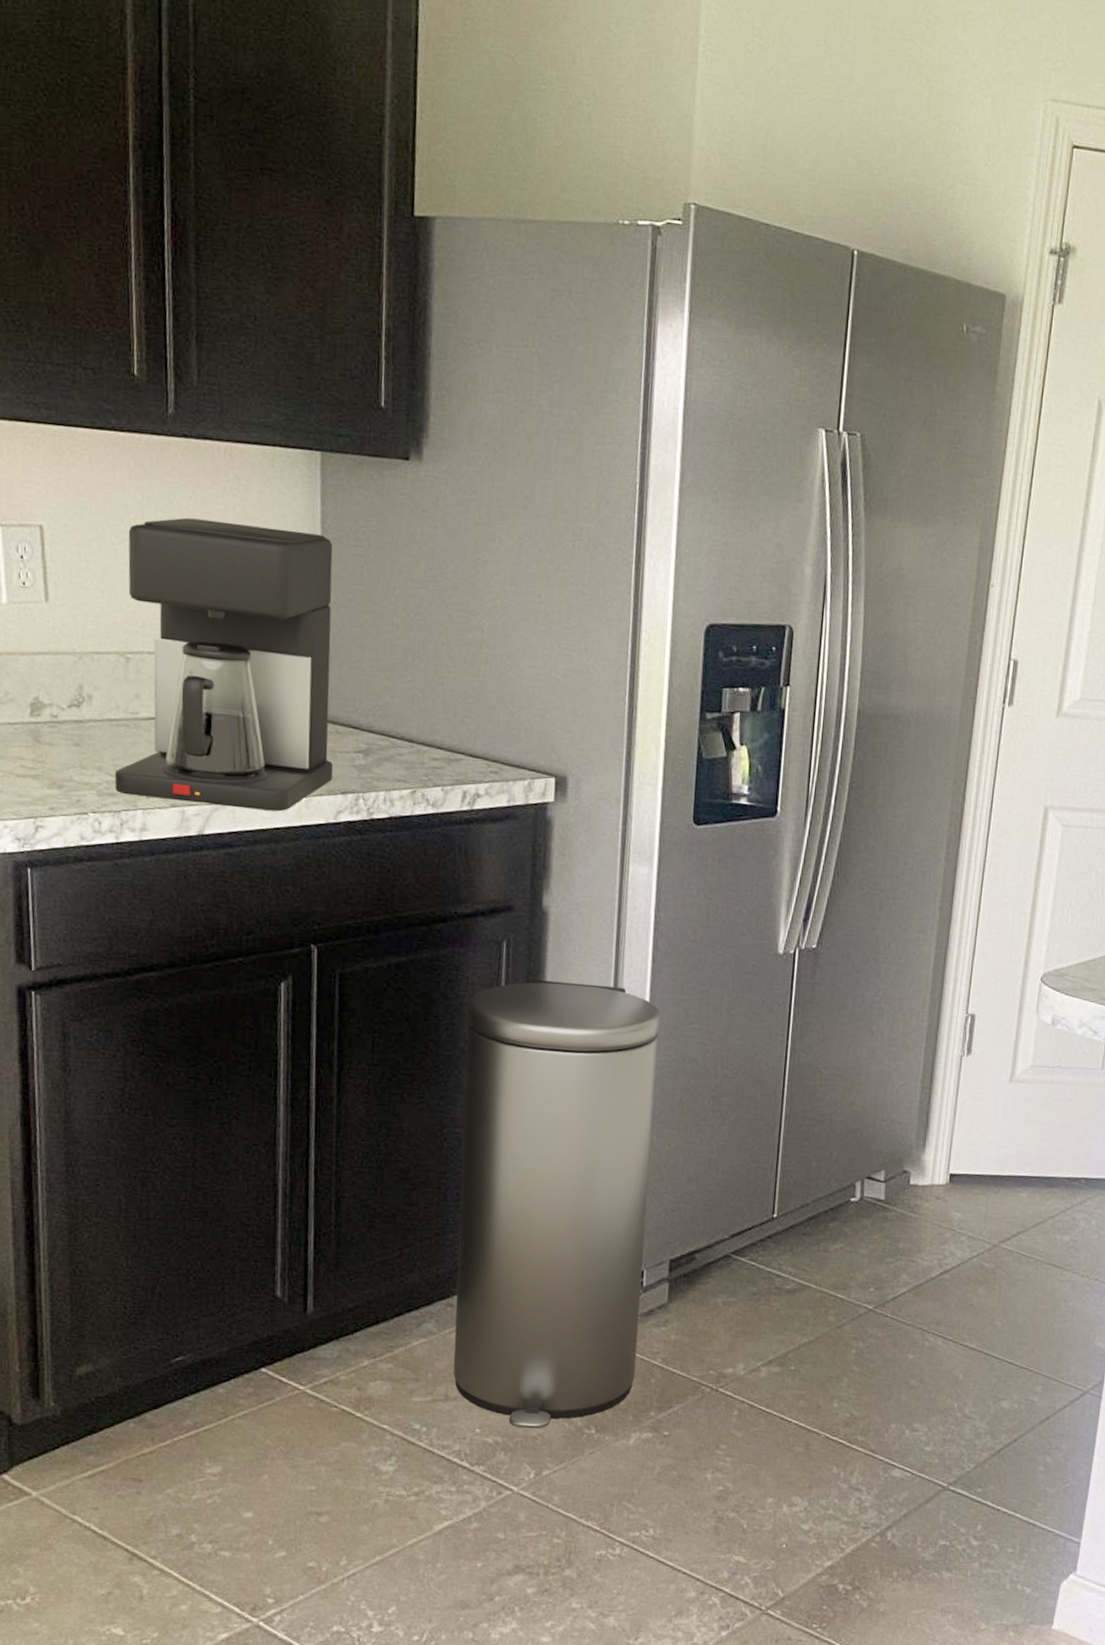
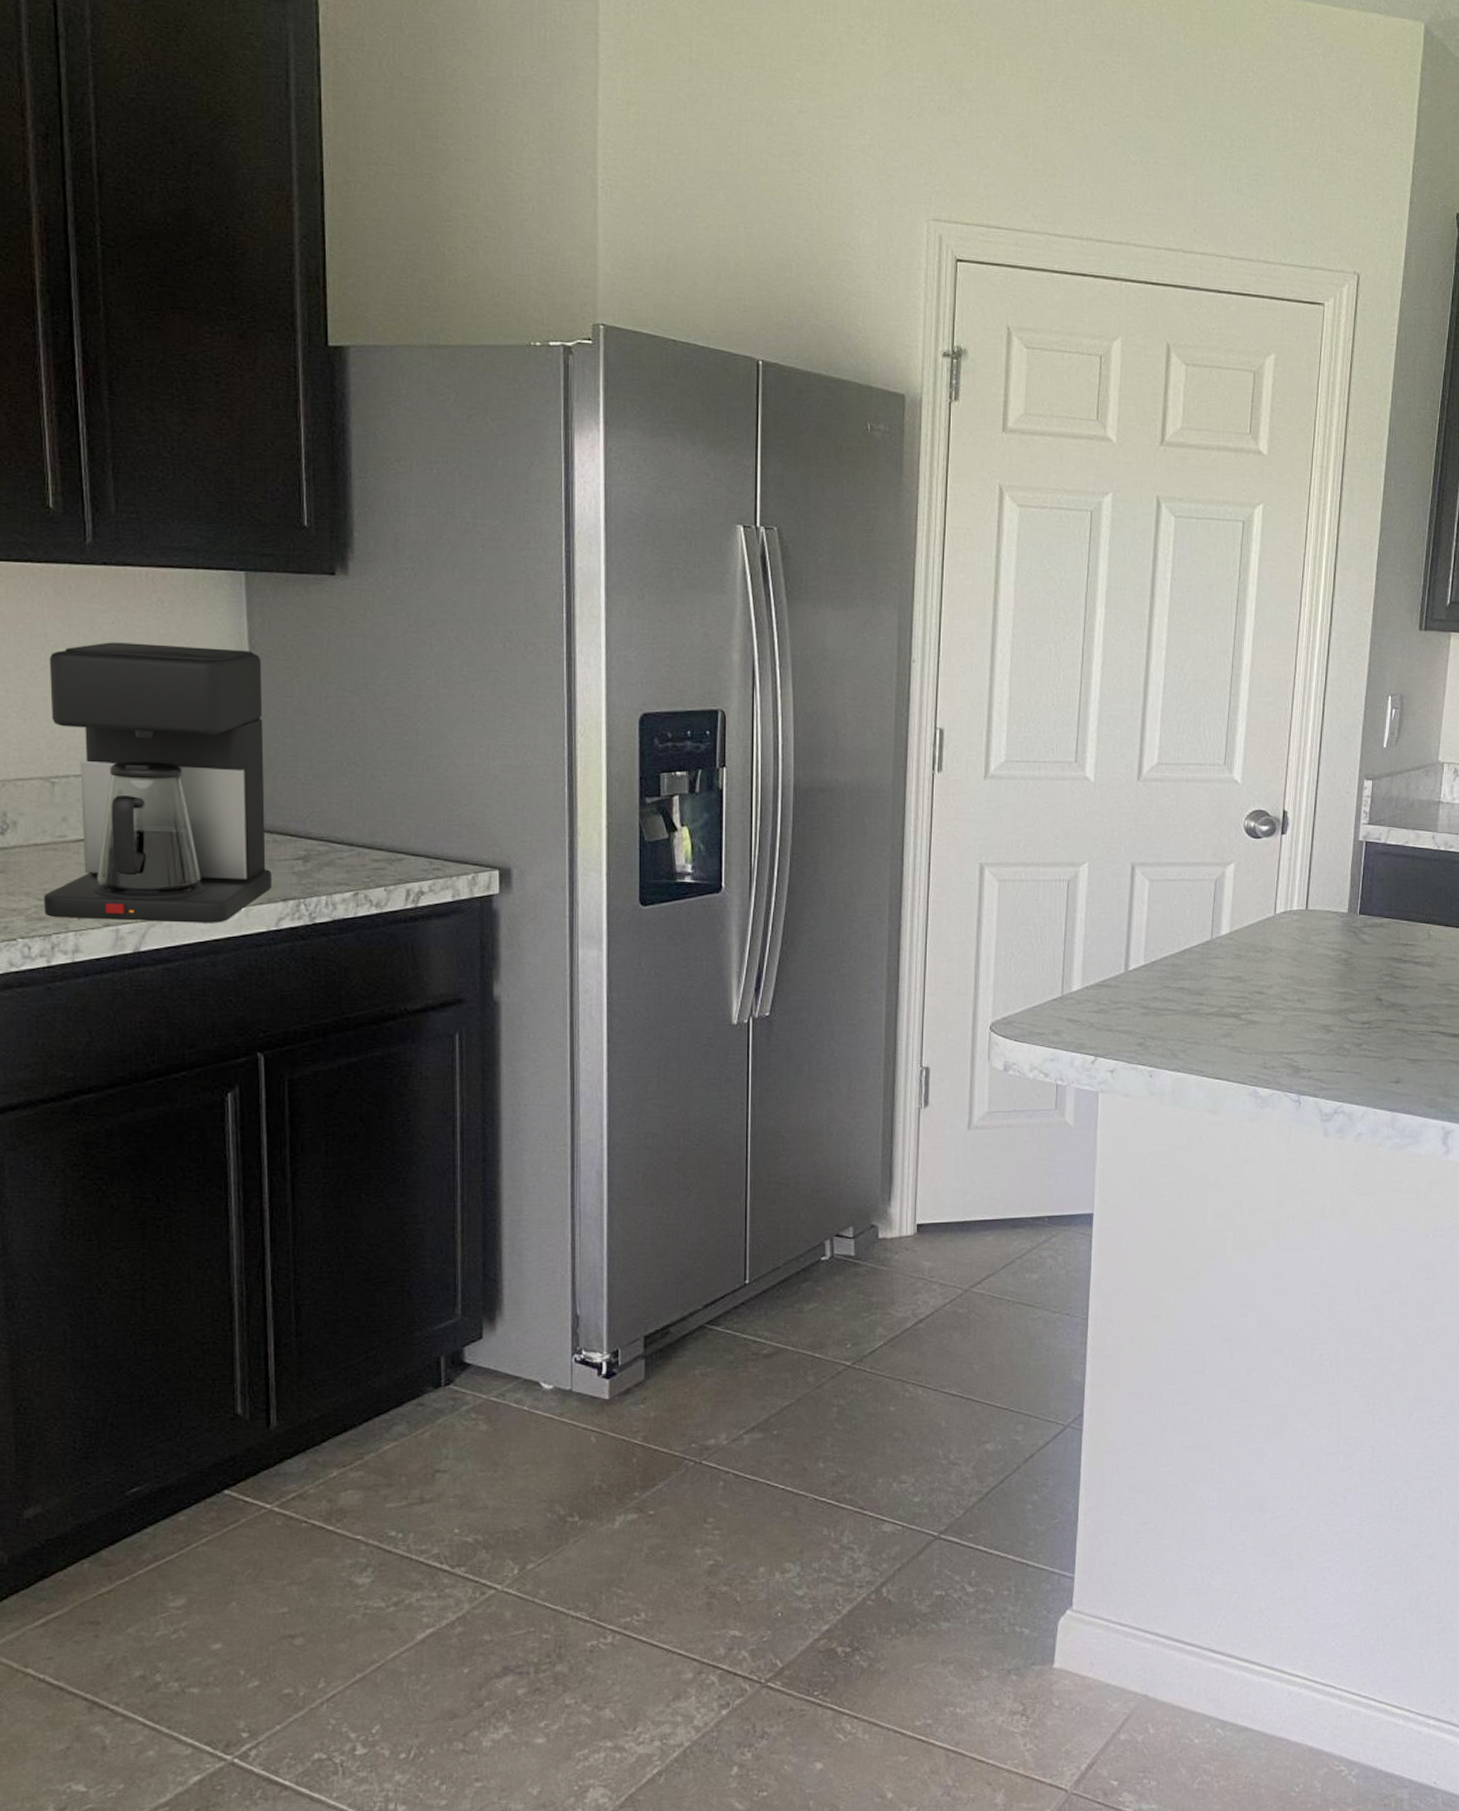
pedal bin: present [453,979,661,1429] -> none [422,1069,620,1523]

